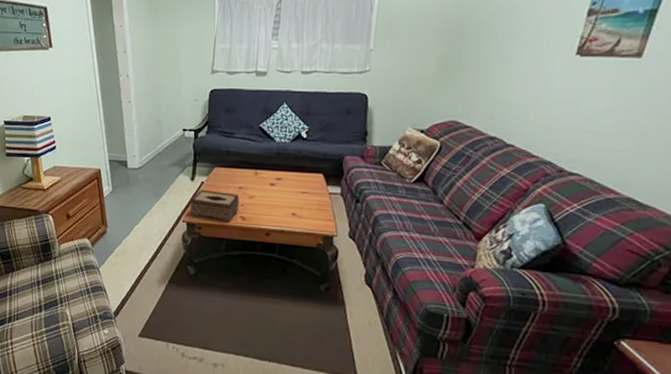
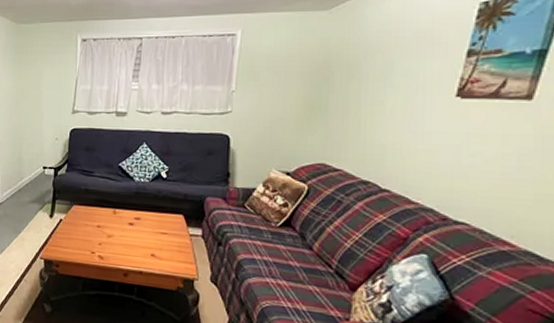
tissue box: present [189,189,240,221] -> none [48,226,98,260]

